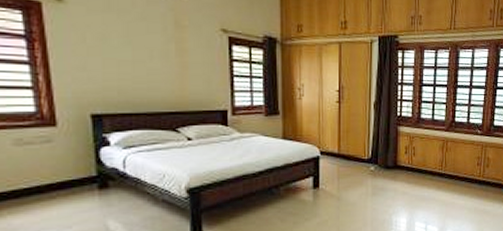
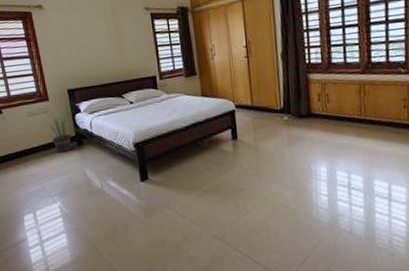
potted plant: none [44,141,91,198] -> present [44,110,72,153]

